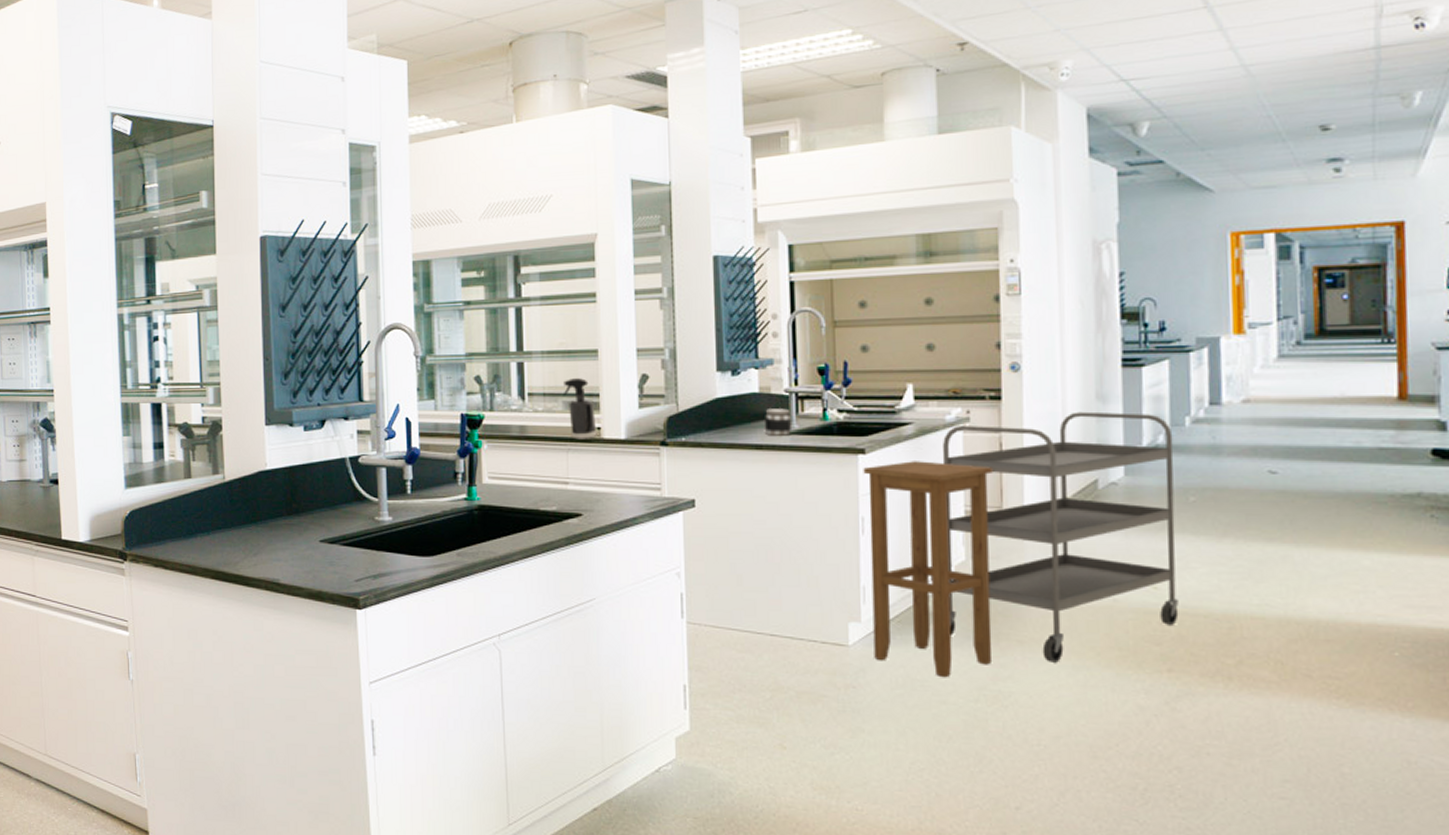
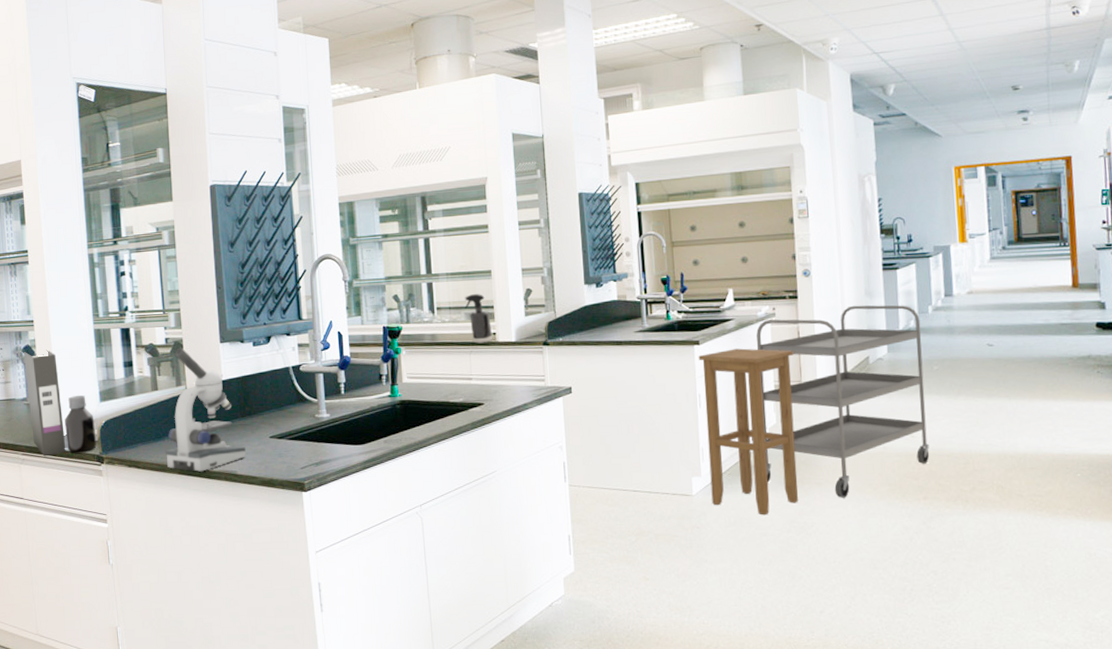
binder: none [41,424,85,549] -> present [23,350,66,457]
bottle: none [85,480,119,548] -> present [65,395,97,454]
microscope: none [198,429,291,579] -> present [166,347,246,473]
jar: present [764,408,791,436] -> none [622,312,643,334]

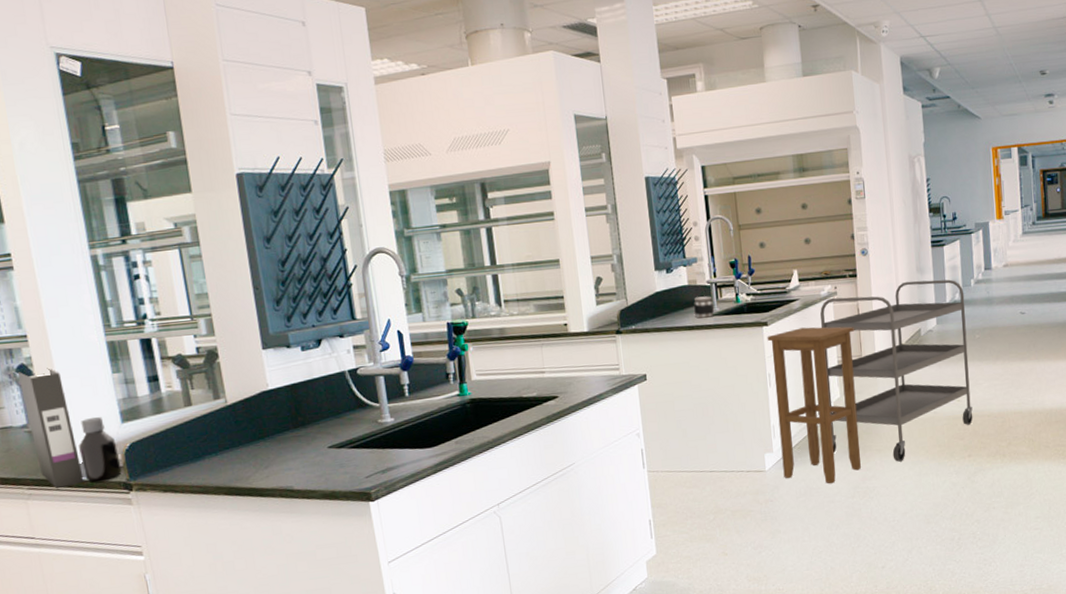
microscope: present [166,347,246,473] -> none [207,357,303,492]
spray bottle: present [464,294,493,344] -> none [533,284,565,336]
jar: none [622,312,643,334] -> present [693,296,714,319]

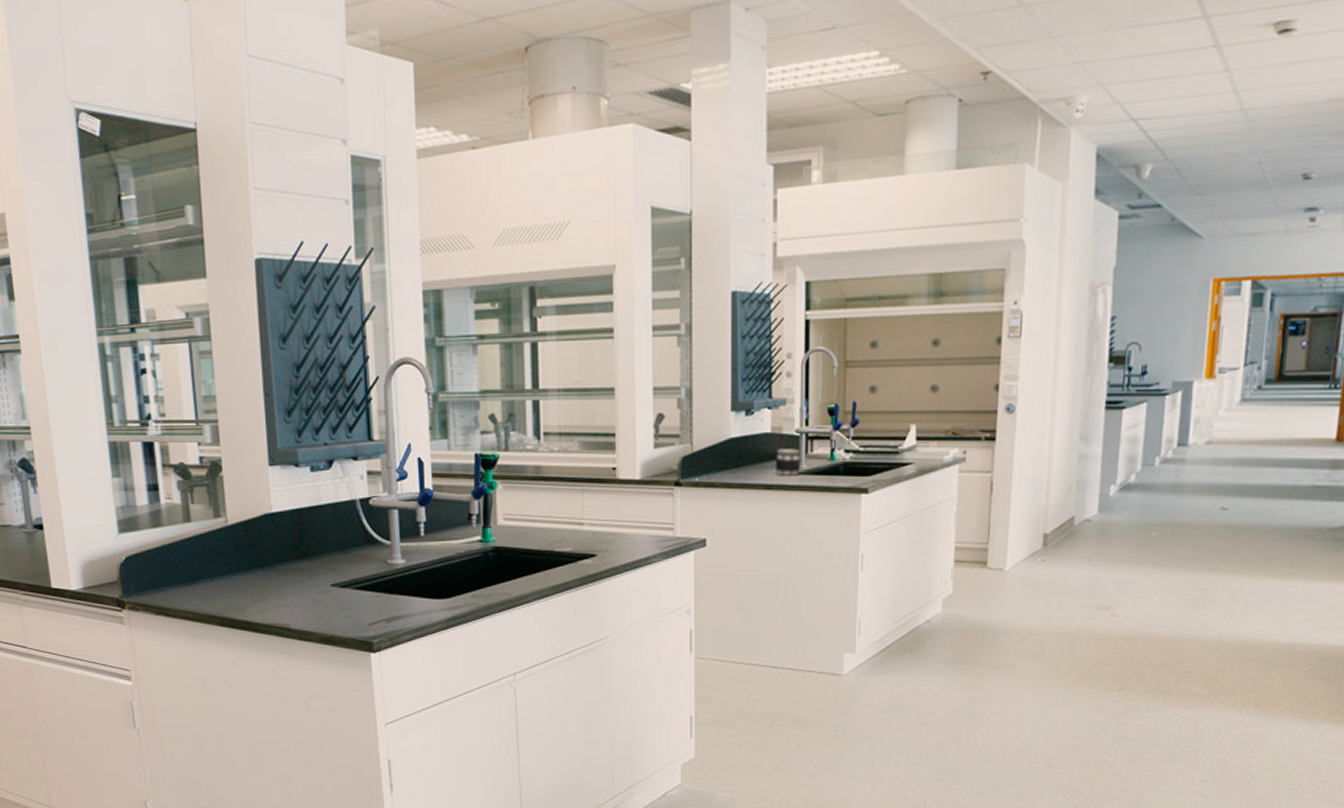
binder: present [17,368,84,489] -> none [19,465,78,598]
bottle: present [79,417,122,484] -> none [75,525,116,596]
stool: present [767,326,861,484] -> none [865,500,983,700]
utility cart: present [820,279,973,462] -> none [934,452,1144,685]

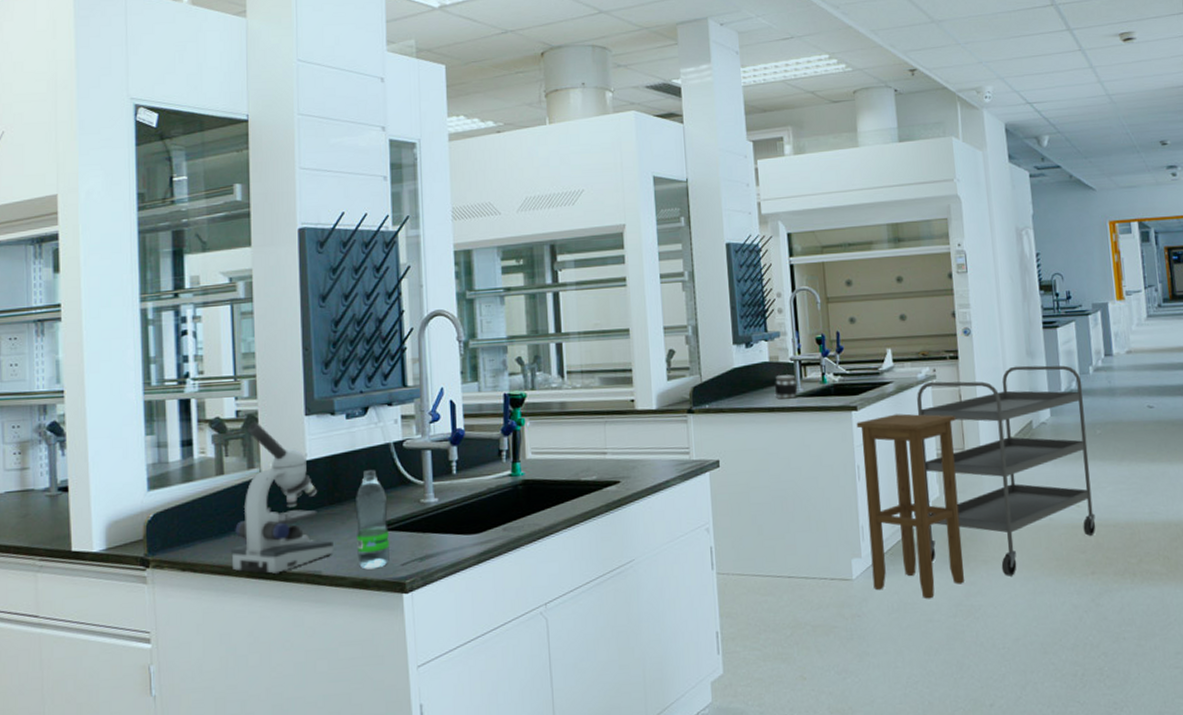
microscope: none [202,469,301,625] -> present [231,421,334,575]
bottle: none [321,526,357,626] -> present [354,470,389,570]
stool: none [865,500,983,700] -> present [856,413,964,598]
utility cart: none [934,452,1144,685] -> present [917,365,1096,576]

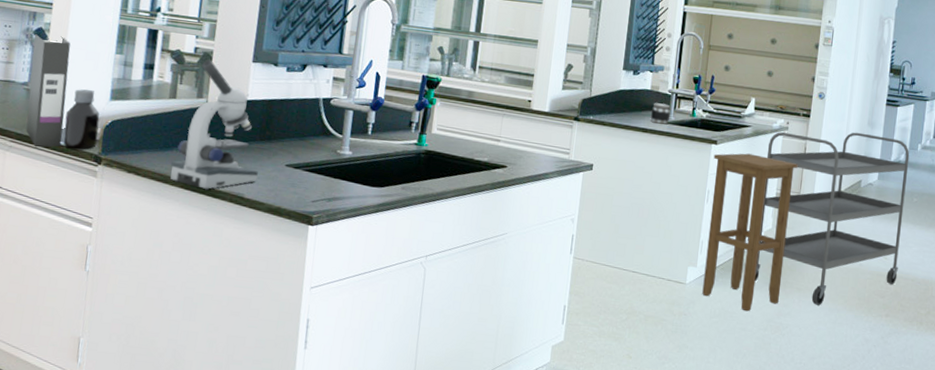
binder: none [48,427,100,562] -> present [26,34,71,148]
bottle: none [100,483,141,558] -> present [63,89,100,151]
bottle: present [354,470,389,570] -> none [276,117,310,201]

